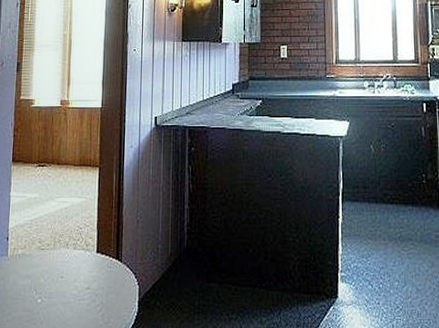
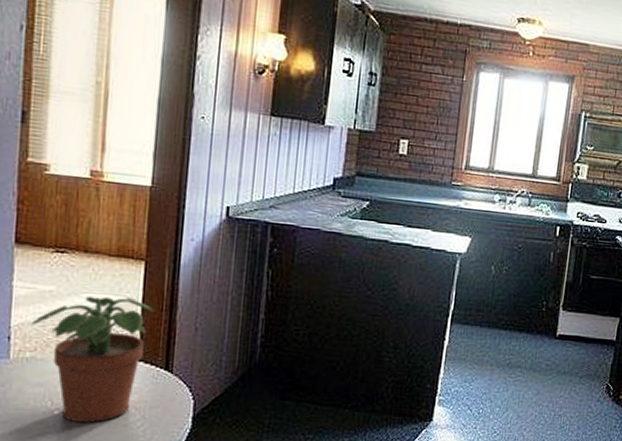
potted plant: none [23,198,107,309] -> present [32,296,155,423]

